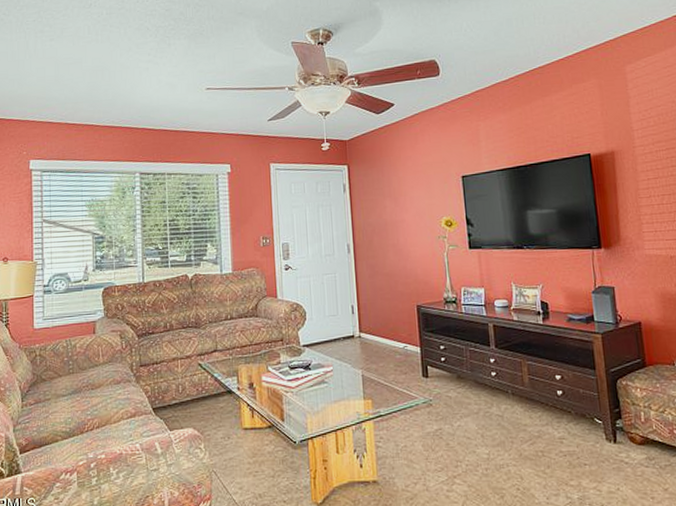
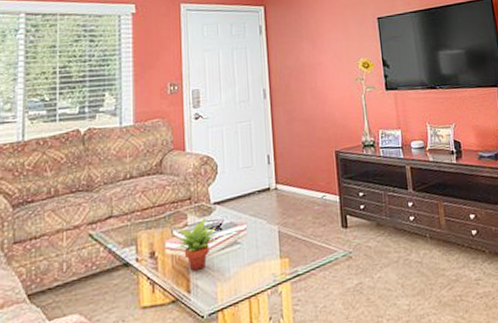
succulent plant: none [270,358,307,403] -> present [175,218,218,271]

